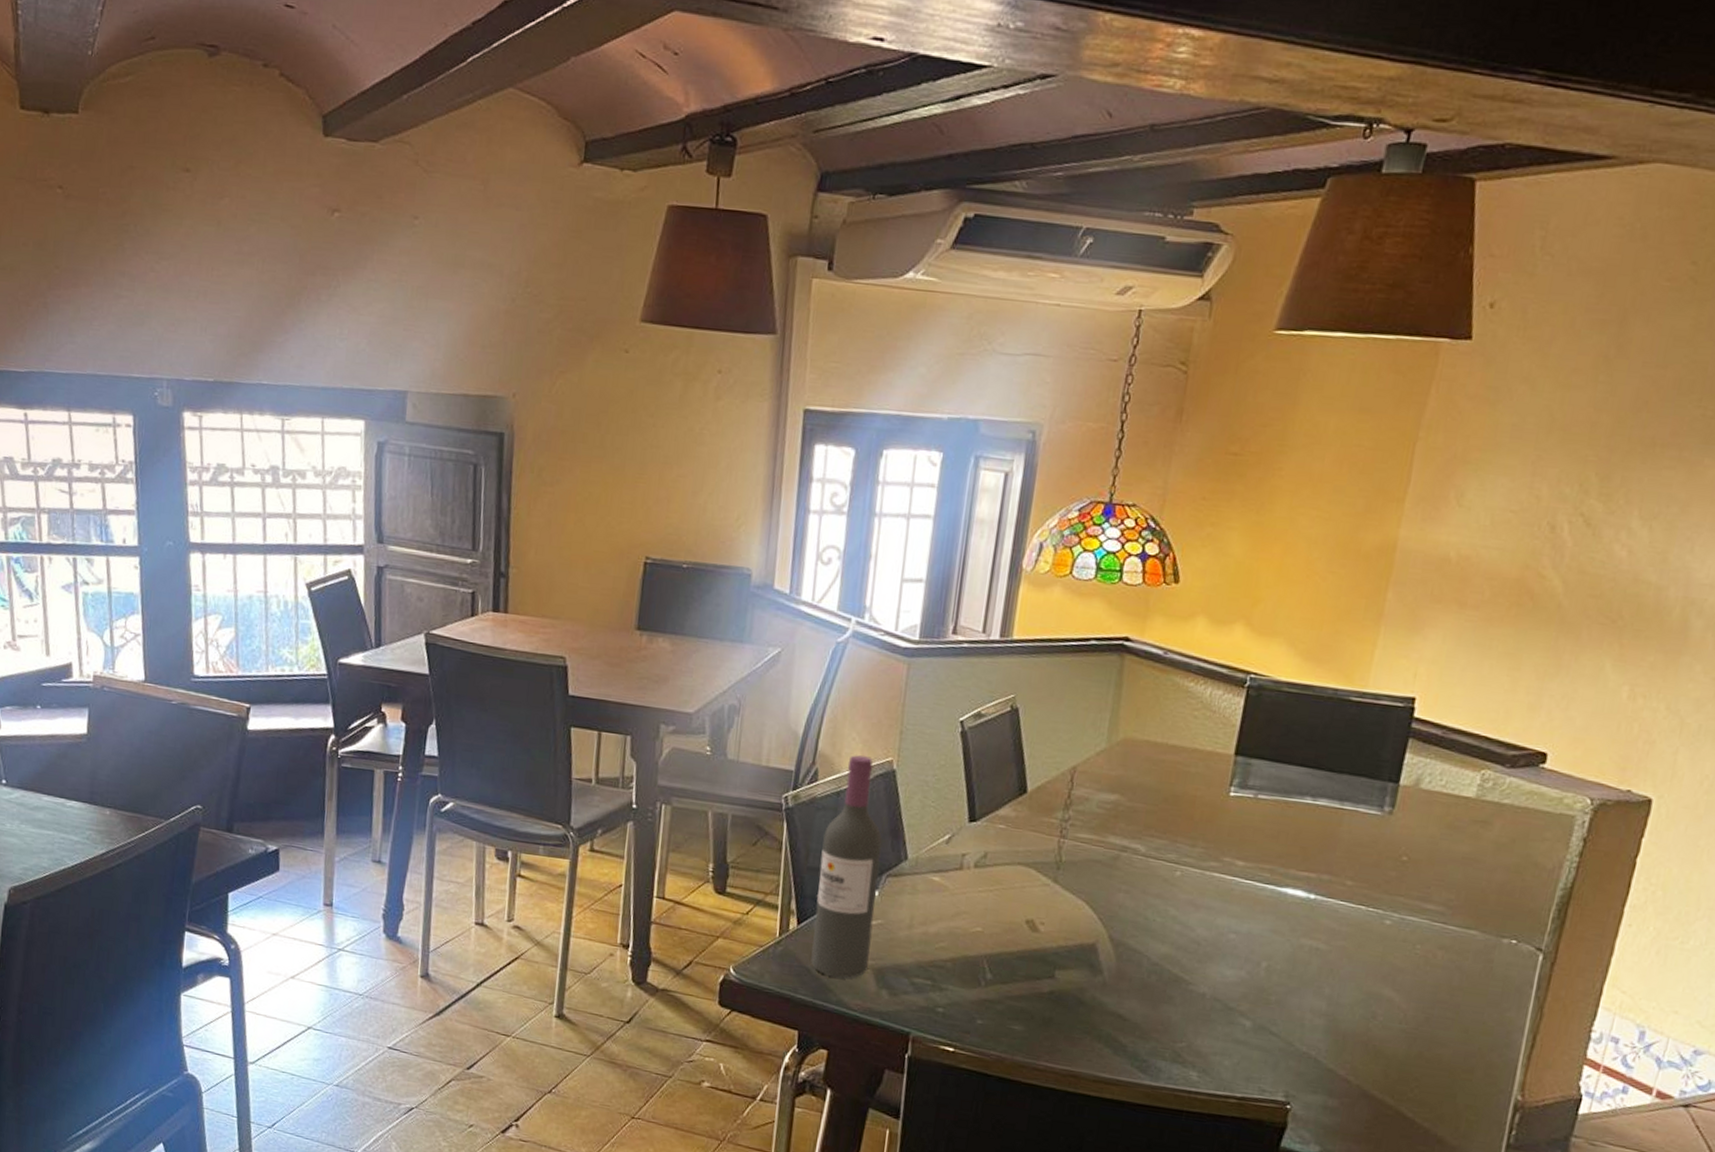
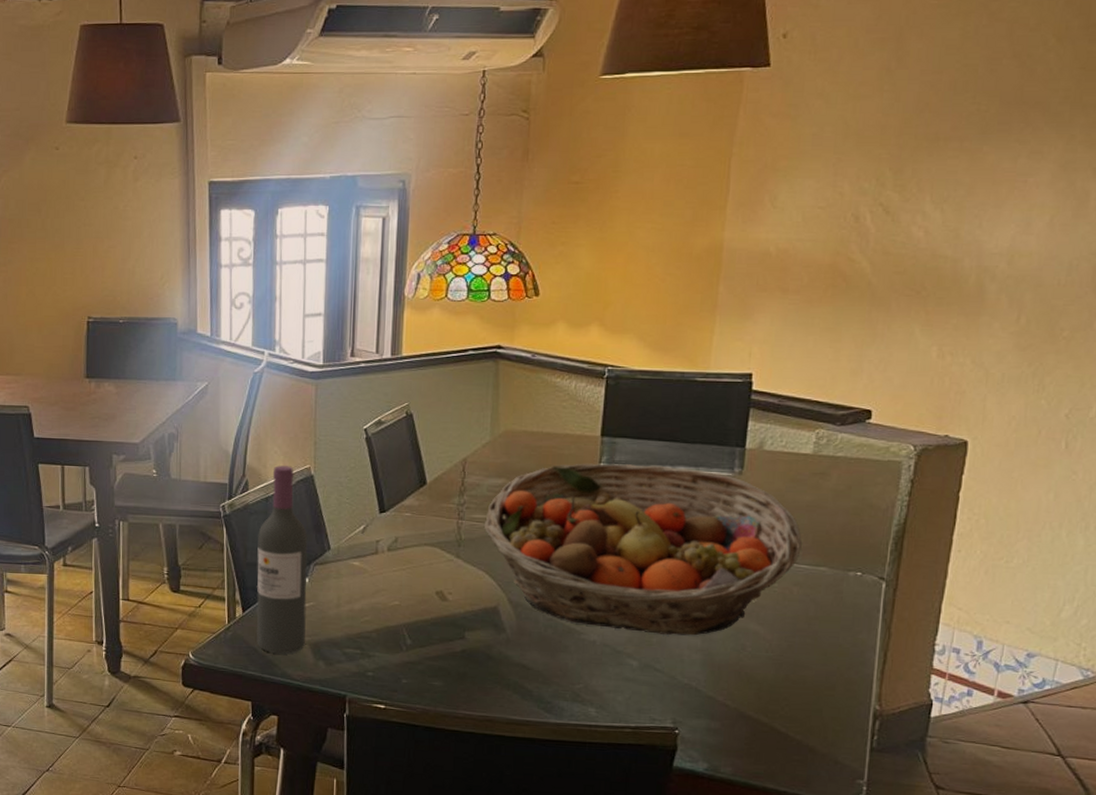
fruit basket: none [1089,784,1453,998] -> present [483,463,802,636]

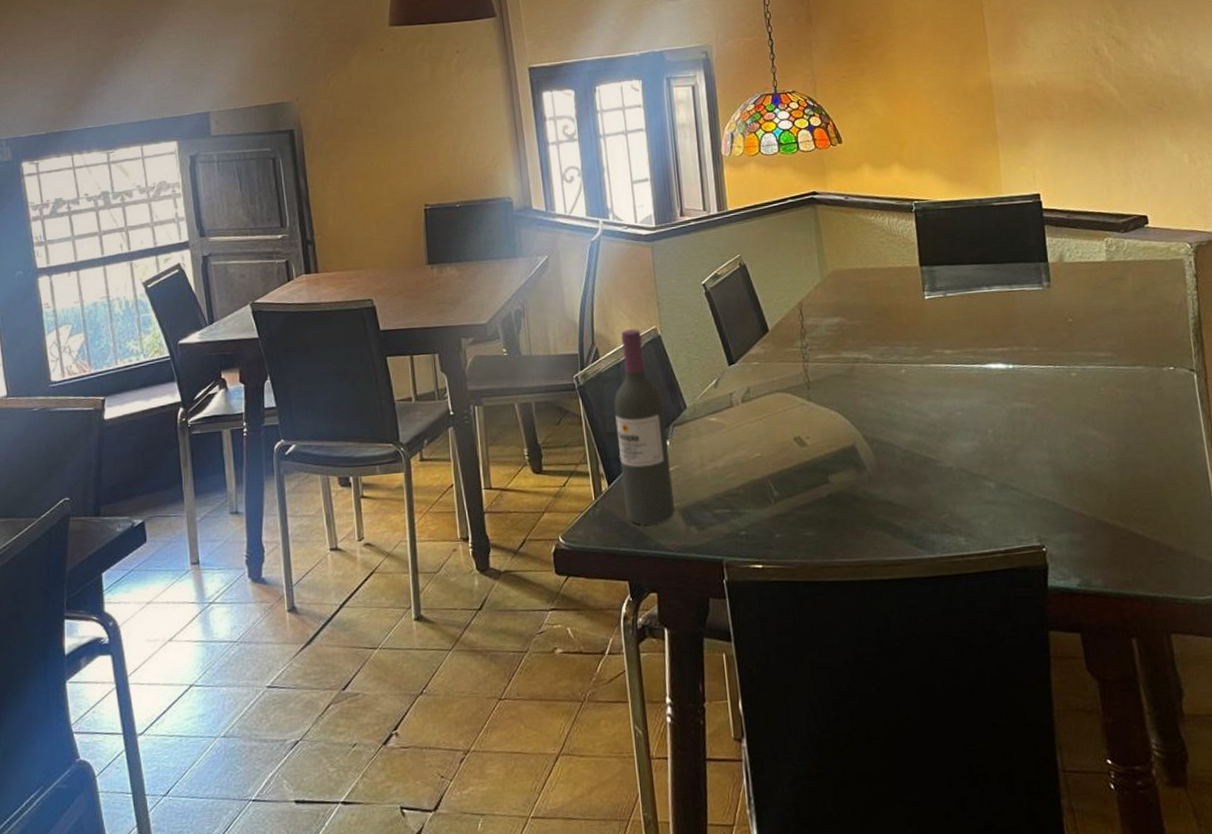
fruit basket: present [483,463,802,636] -> none [828,287,1117,453]

